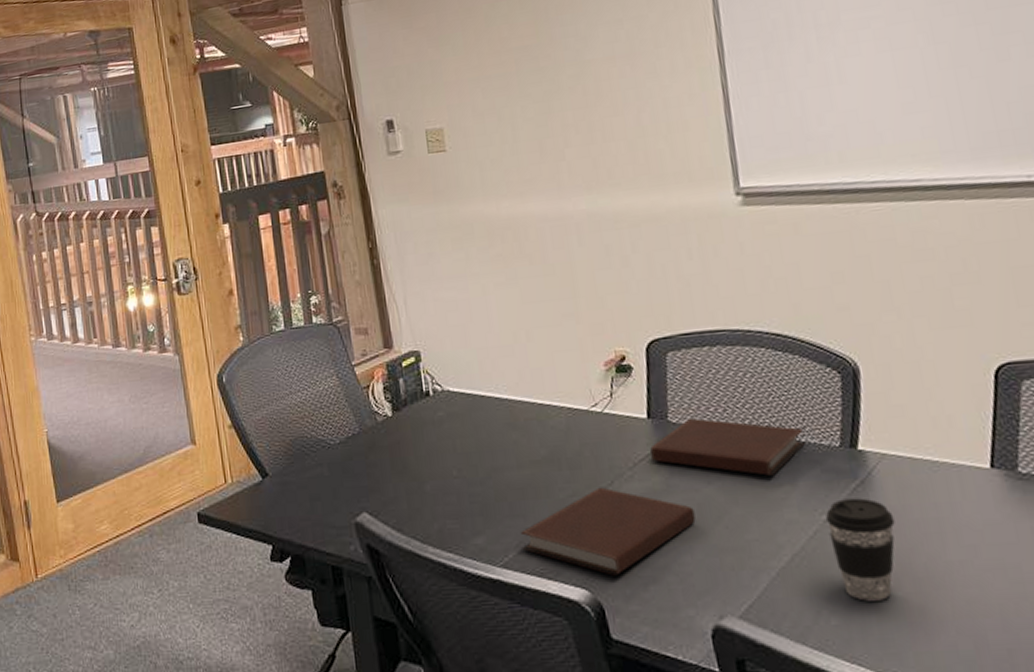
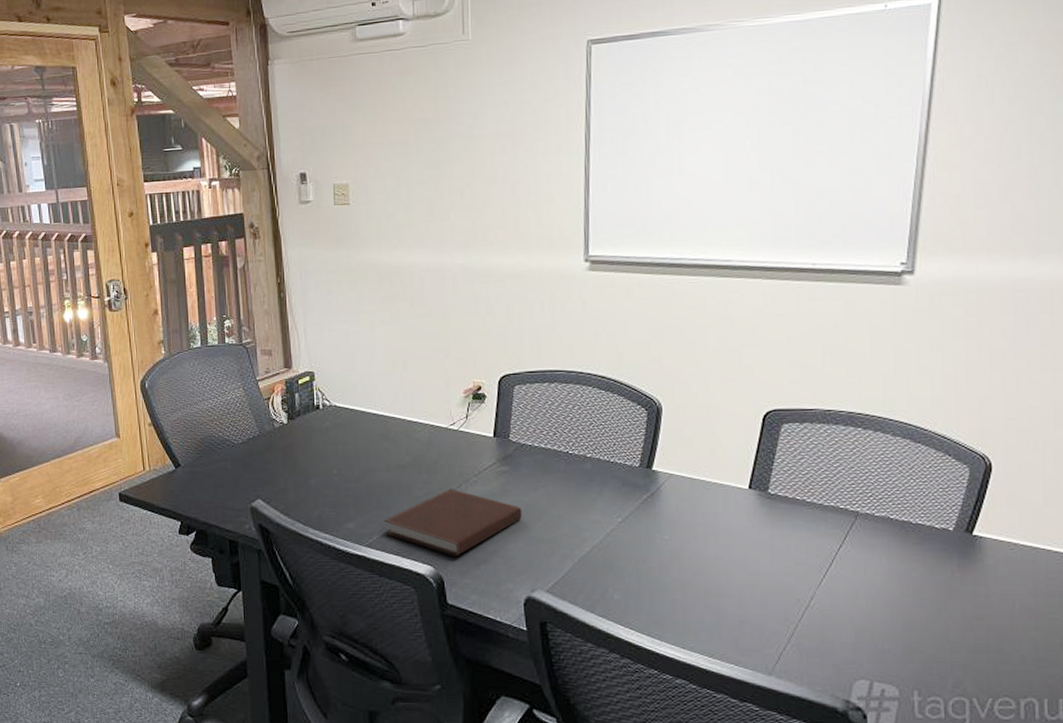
notebook: present [650,417,805,476] -> none [493,438,614,486]
coffee cup: present [826,498,895,601] -> none [622,506,672,583]

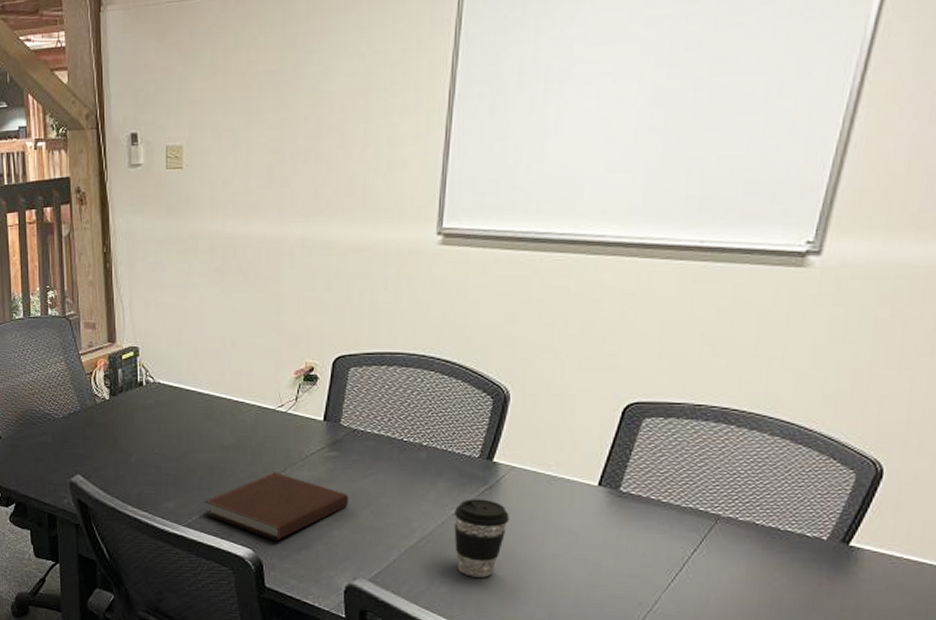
coffee cup: none [622,506,672,583] -> present [454,499,510,578]

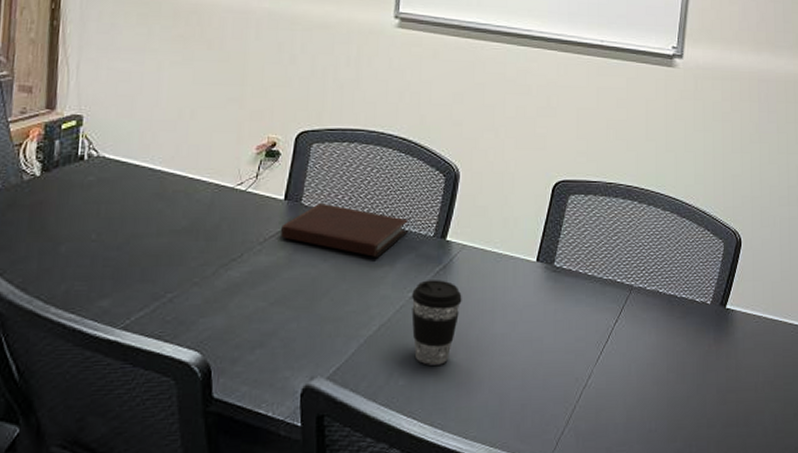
notebook: present [204,472,349,541] -> none [145,258,308,339]
notebook: none [321,423,452,475] -> present [281,202,409,257]

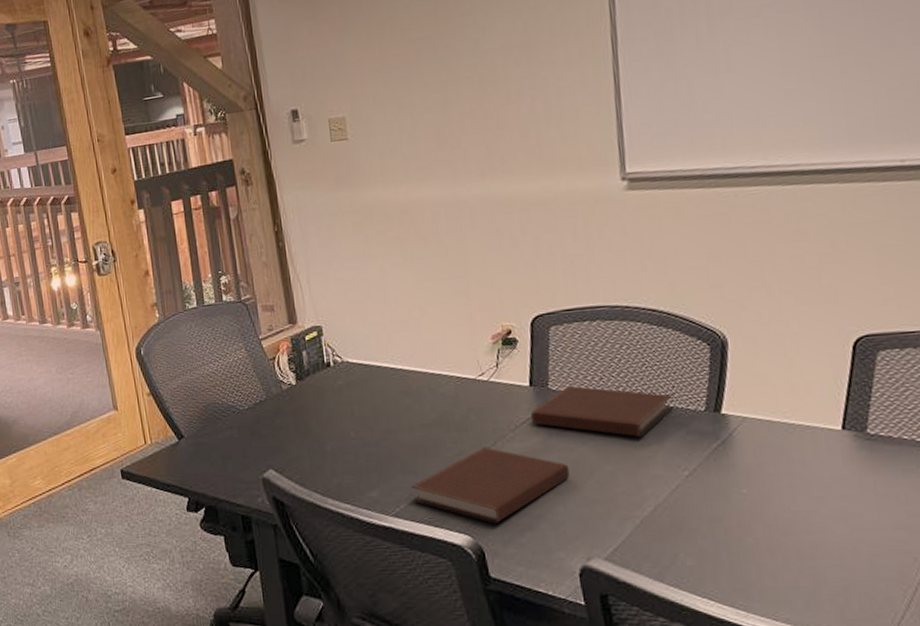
notebook: none [145,258,308,339] -> present [410,447,570,524]
coffee cup: present [411,280,462,365] -> none [688,456,751,545]

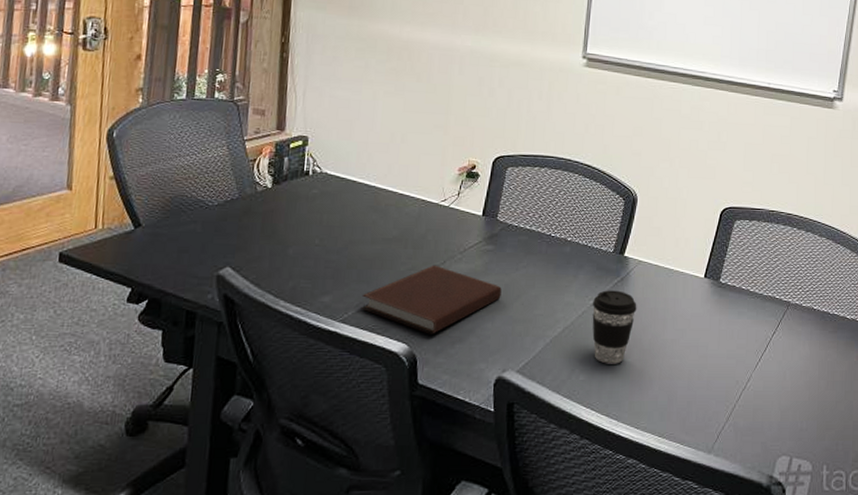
notebook: present [531,385,673,437] -> none [479,219,592,268]
coffee cup: none [688,456,751,545] -> present [592,290,637,364]

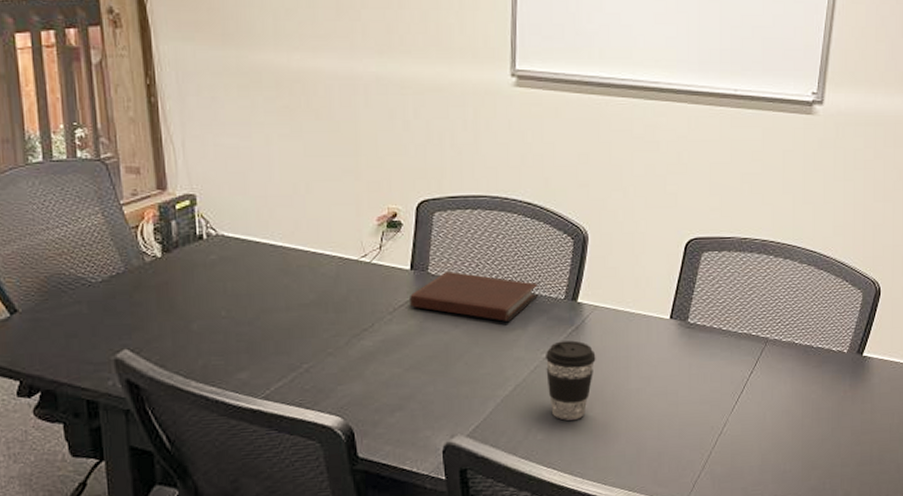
notebook: present [360,265,502,334] -> none [283,328,441,404]
notebook: none [479,219,592,268] -> present [410,270,539,321]

